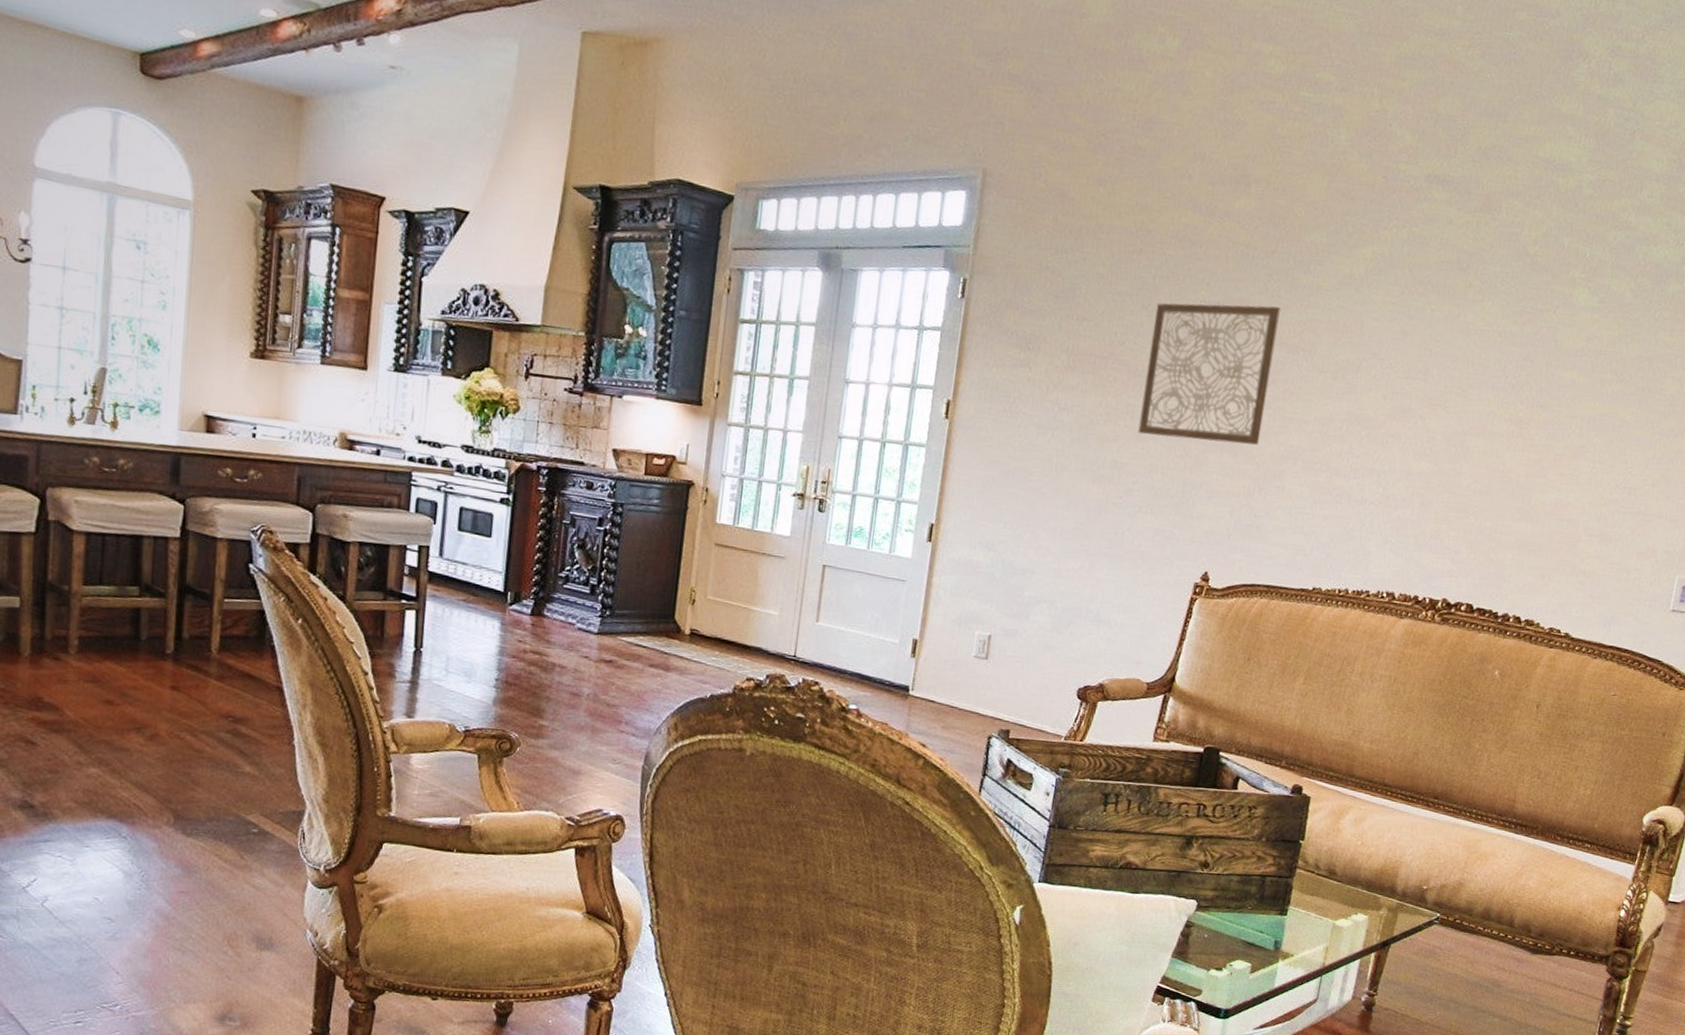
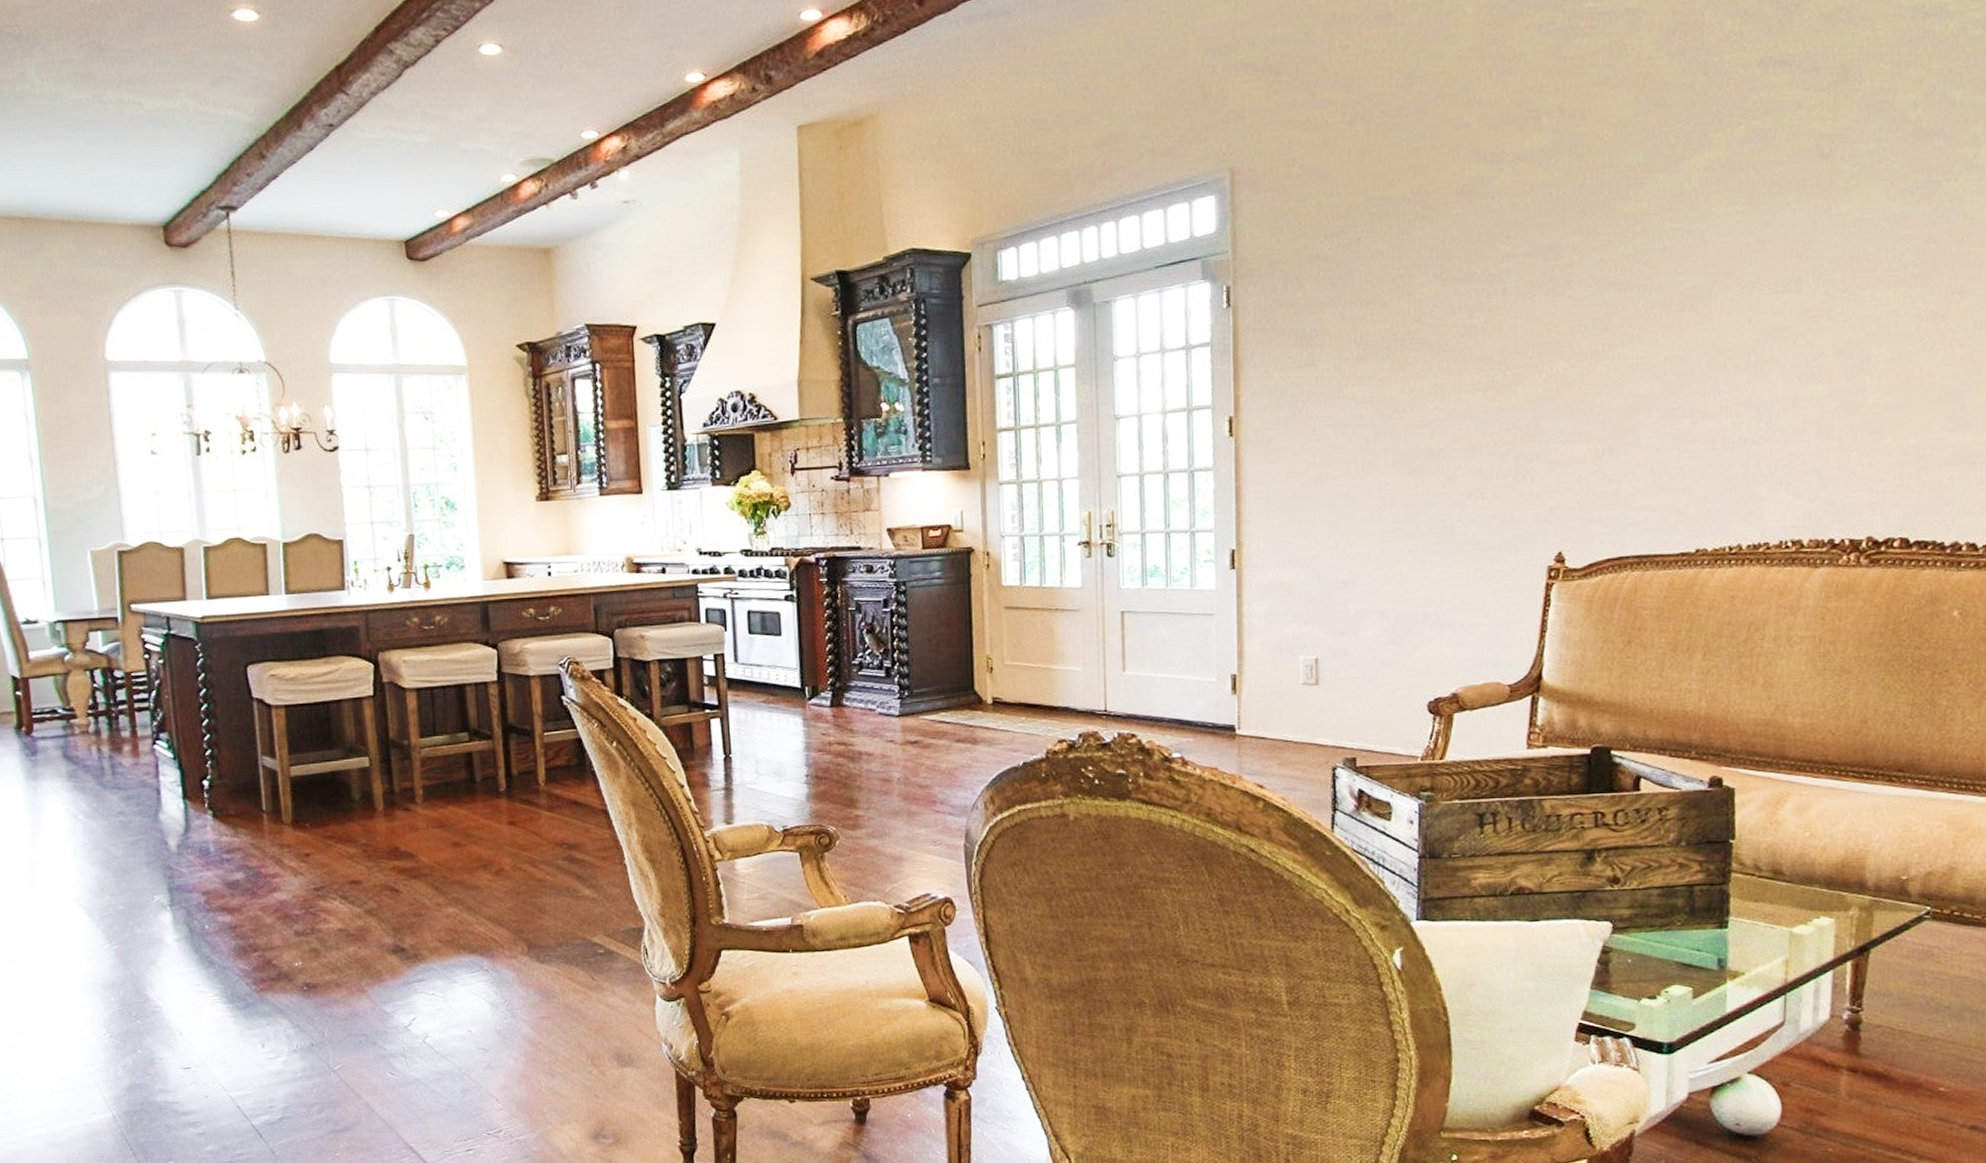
wall art: present [1138,303,1281,445] -> none [1451,243,1601,414]

